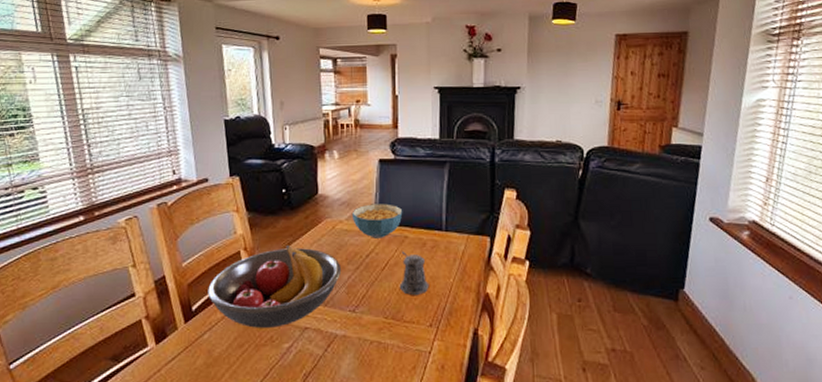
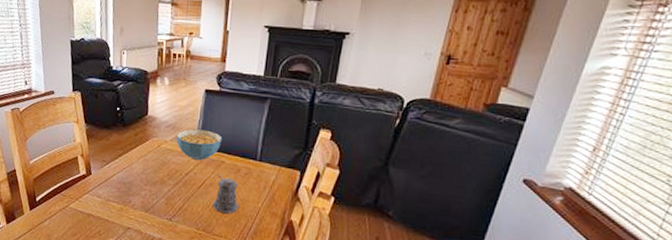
fruit bowl: present [208,244,342,328] -> none [49,156,163,224]

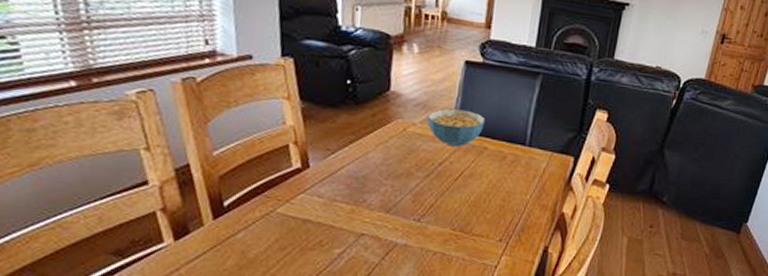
pepper shaker: present [212,173,239,215] -> none [471,162,504,210]

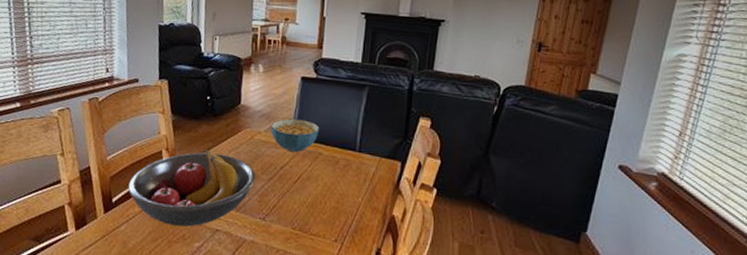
fruit bowl: none [244,142,410,232] -> present [128,149,256,227]

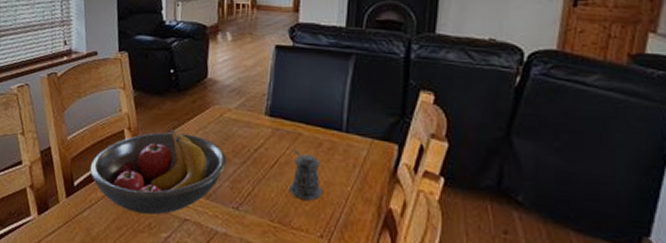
cereal bowl: present [270,118,320,153] -> none [241,93,299,133]
pepper shaker: none [309,166,338,211] -> present [288,149,323,202]

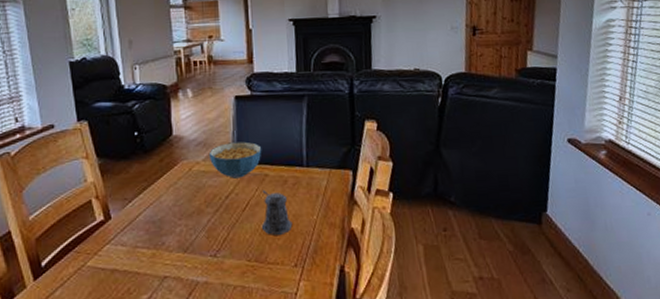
fruit bowl: present [89,128,227,215] -> none [58,190,201,281]
cereal bowl: none [241,93,299,133] -> present [208,141,262,179]

